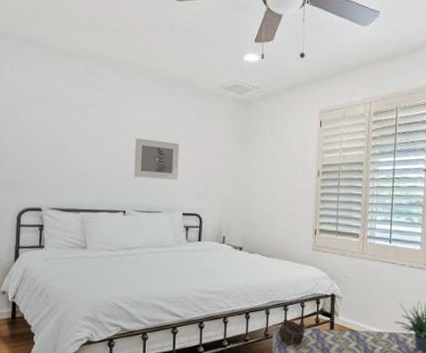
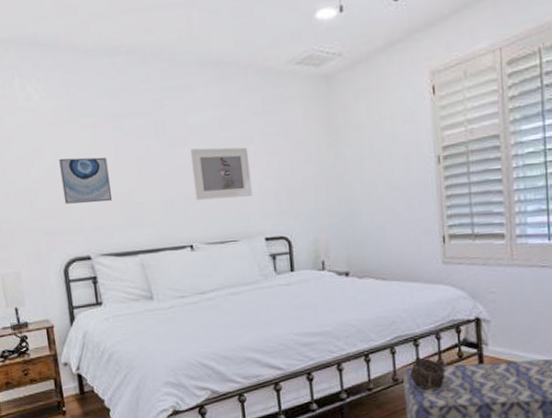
wall art: none [28,129,69,168] -> present [59,157,113,204]

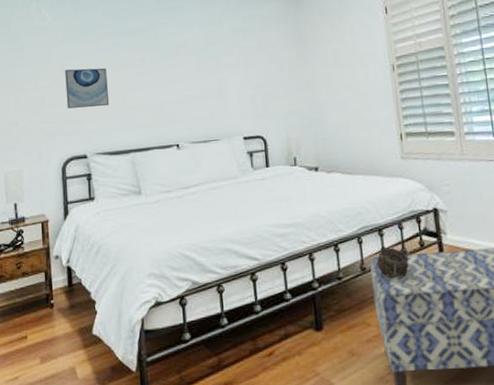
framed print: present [191,147,252,201] -> none [180,58,232,105]

